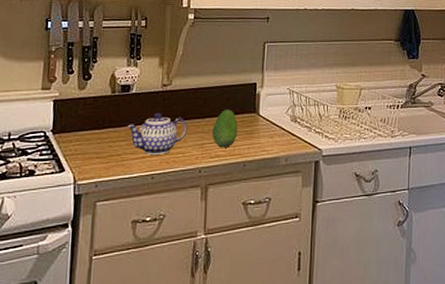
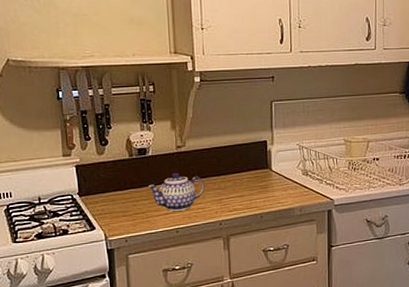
fruit: present [212,109,238,148] -> none [228,166,253,202]

